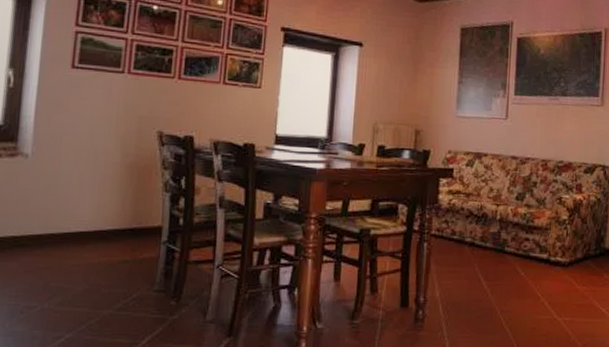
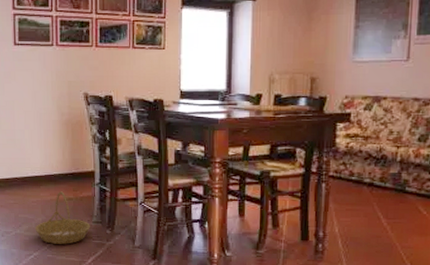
basket: none [71,252,151,321] -> present [35,191,91,244]

